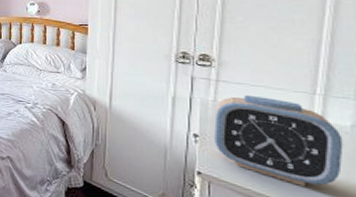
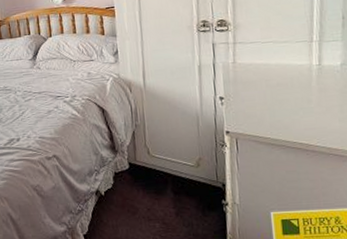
alarm clock: present [214,94,344,187] -> none [235,51,337,126]

